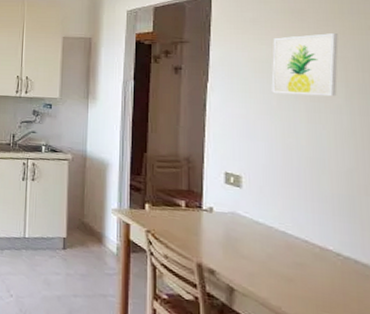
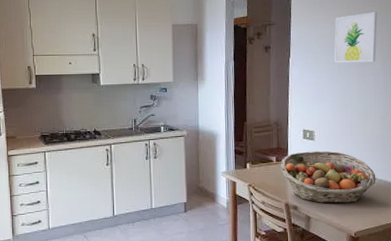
fruit basket: none [191,200,340,282] -> present [280,150,376,204]

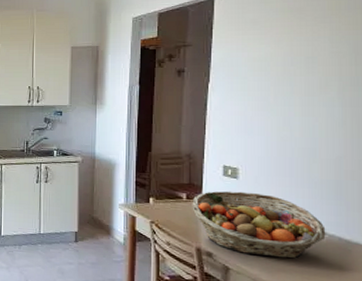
wall art: present [334,11,378,63] -> none [269,28,334,90]

